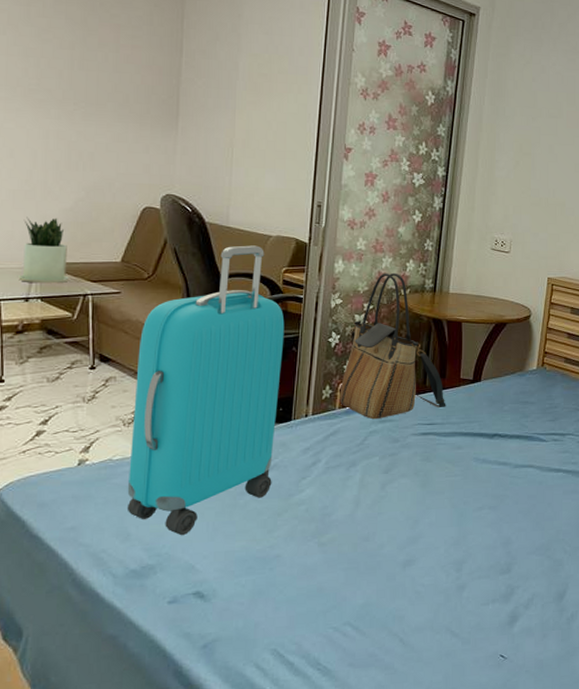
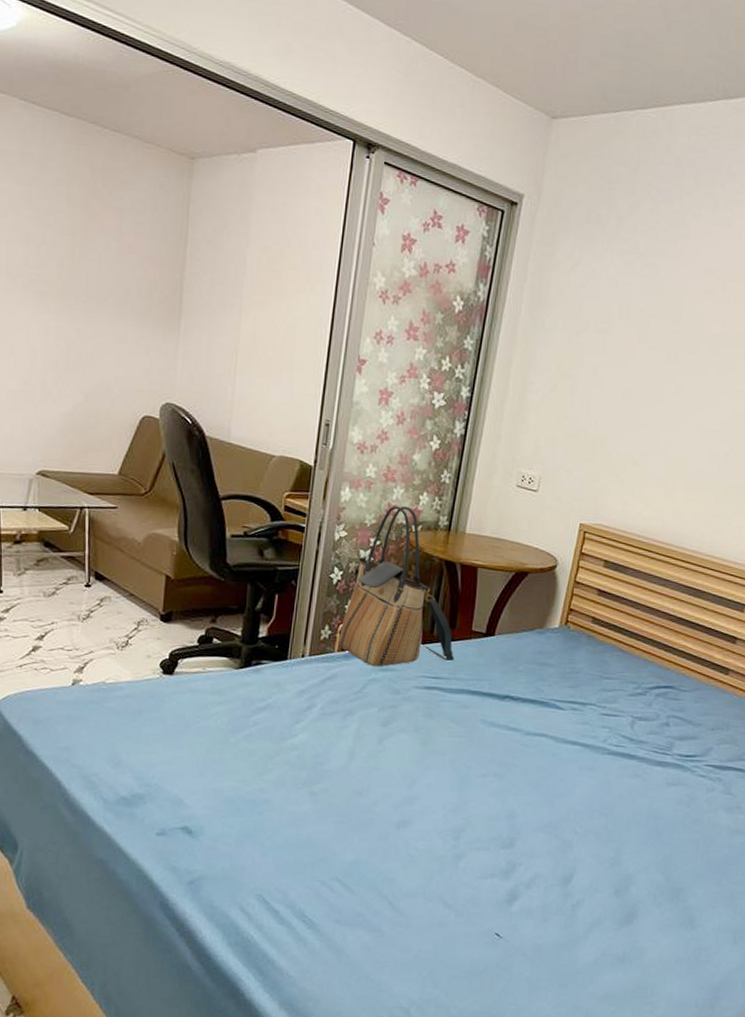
planter: present [17,217,70,284] -> none [16,420,68,494]
suitcase: present [126,245,285,535] -> none [118,464,285,767]

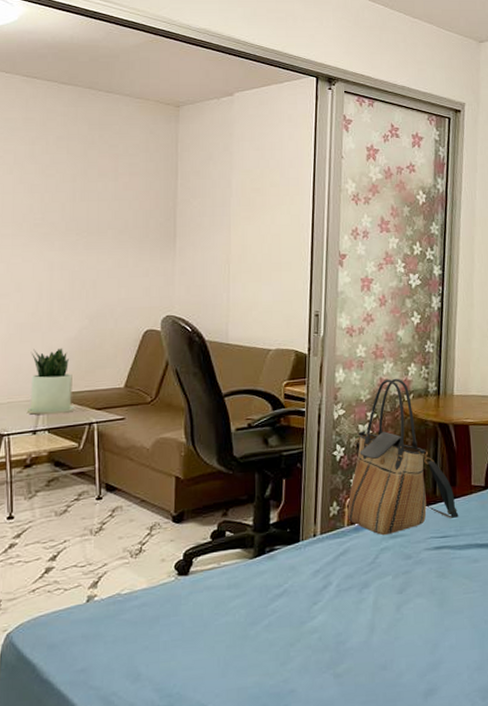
planter: none [16,420,68,494] -> present [25,347,76,415]

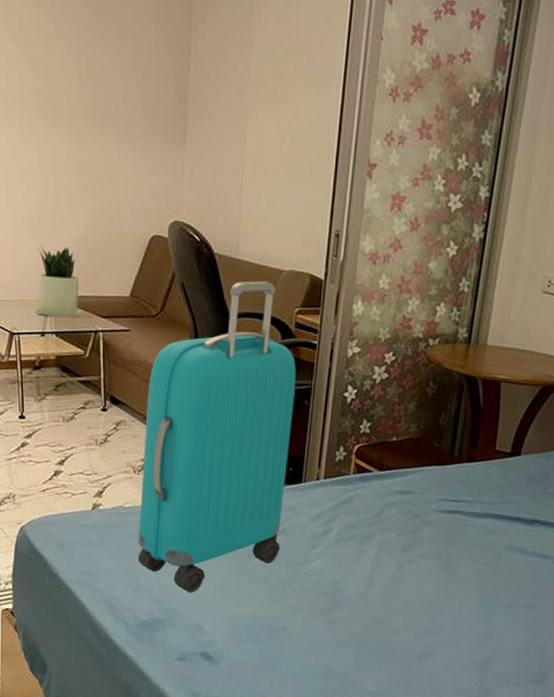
suitcase: none [136,360,288,672] -> present [137,281,297,592]
tote bag: present [347,378,459,536] -> none [354,318,477,490]

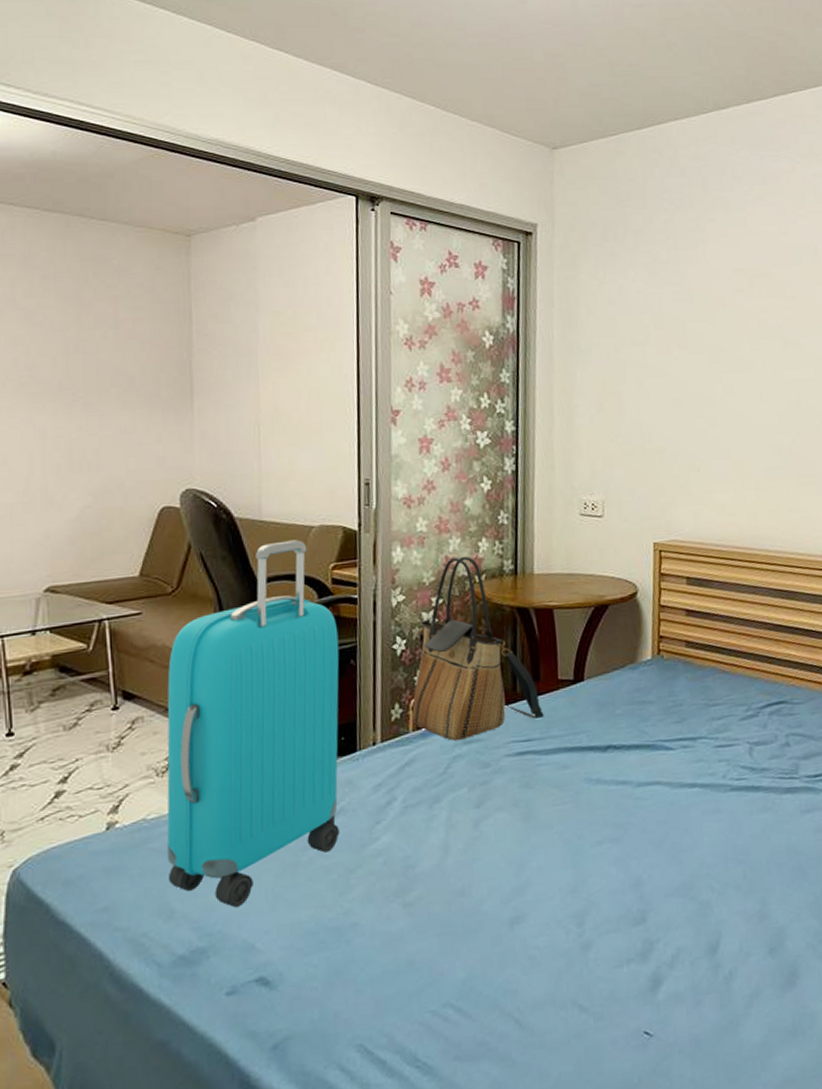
planter: present [33,245,82,318] -> none [21,531,82,612]
tote bag: none [354,318,477,490] -> present [412,556,544,742]

